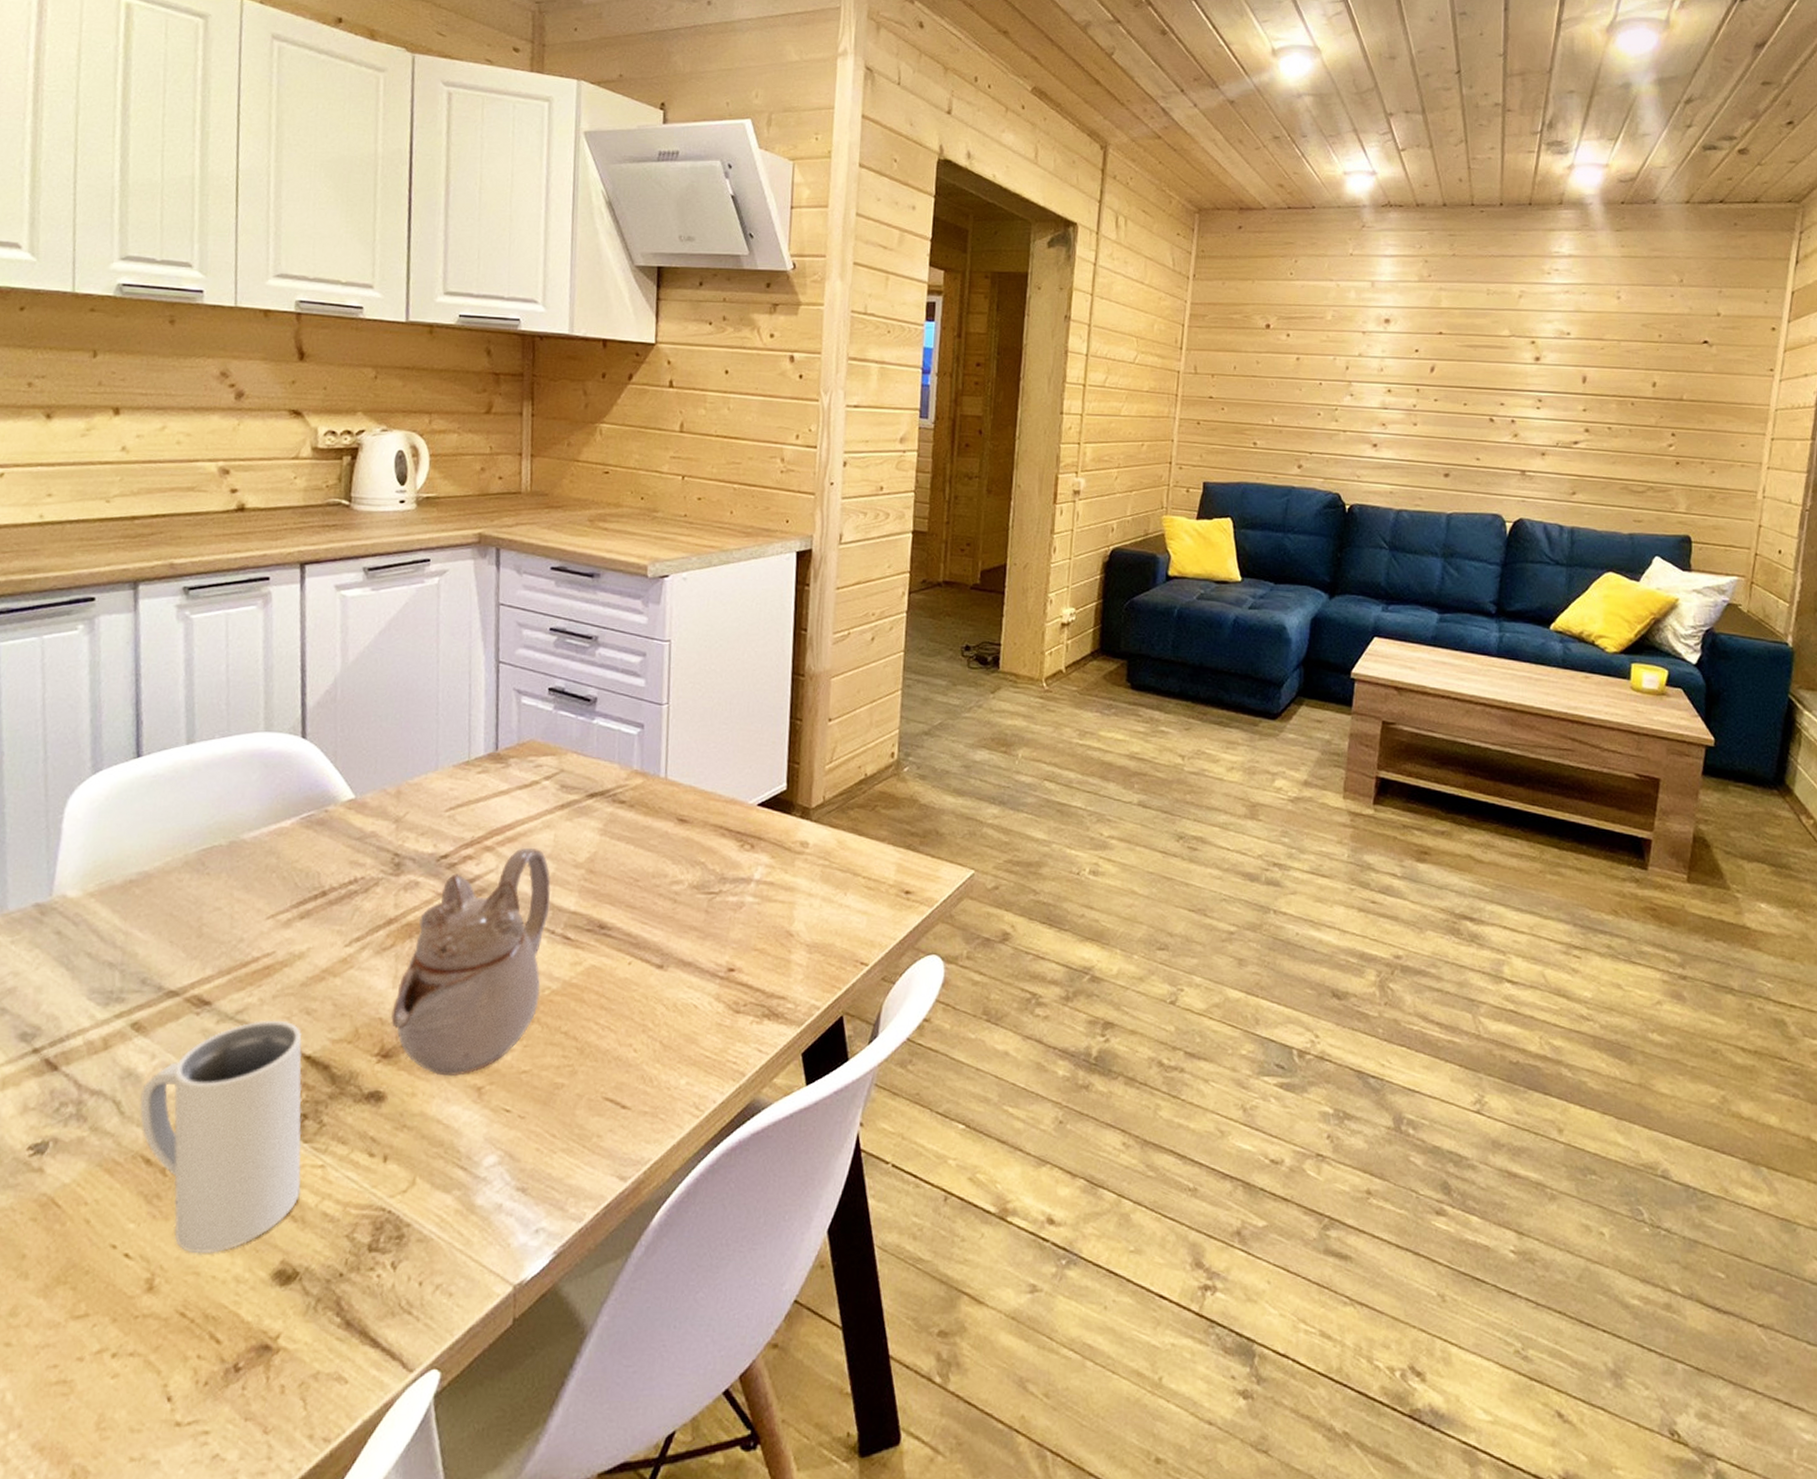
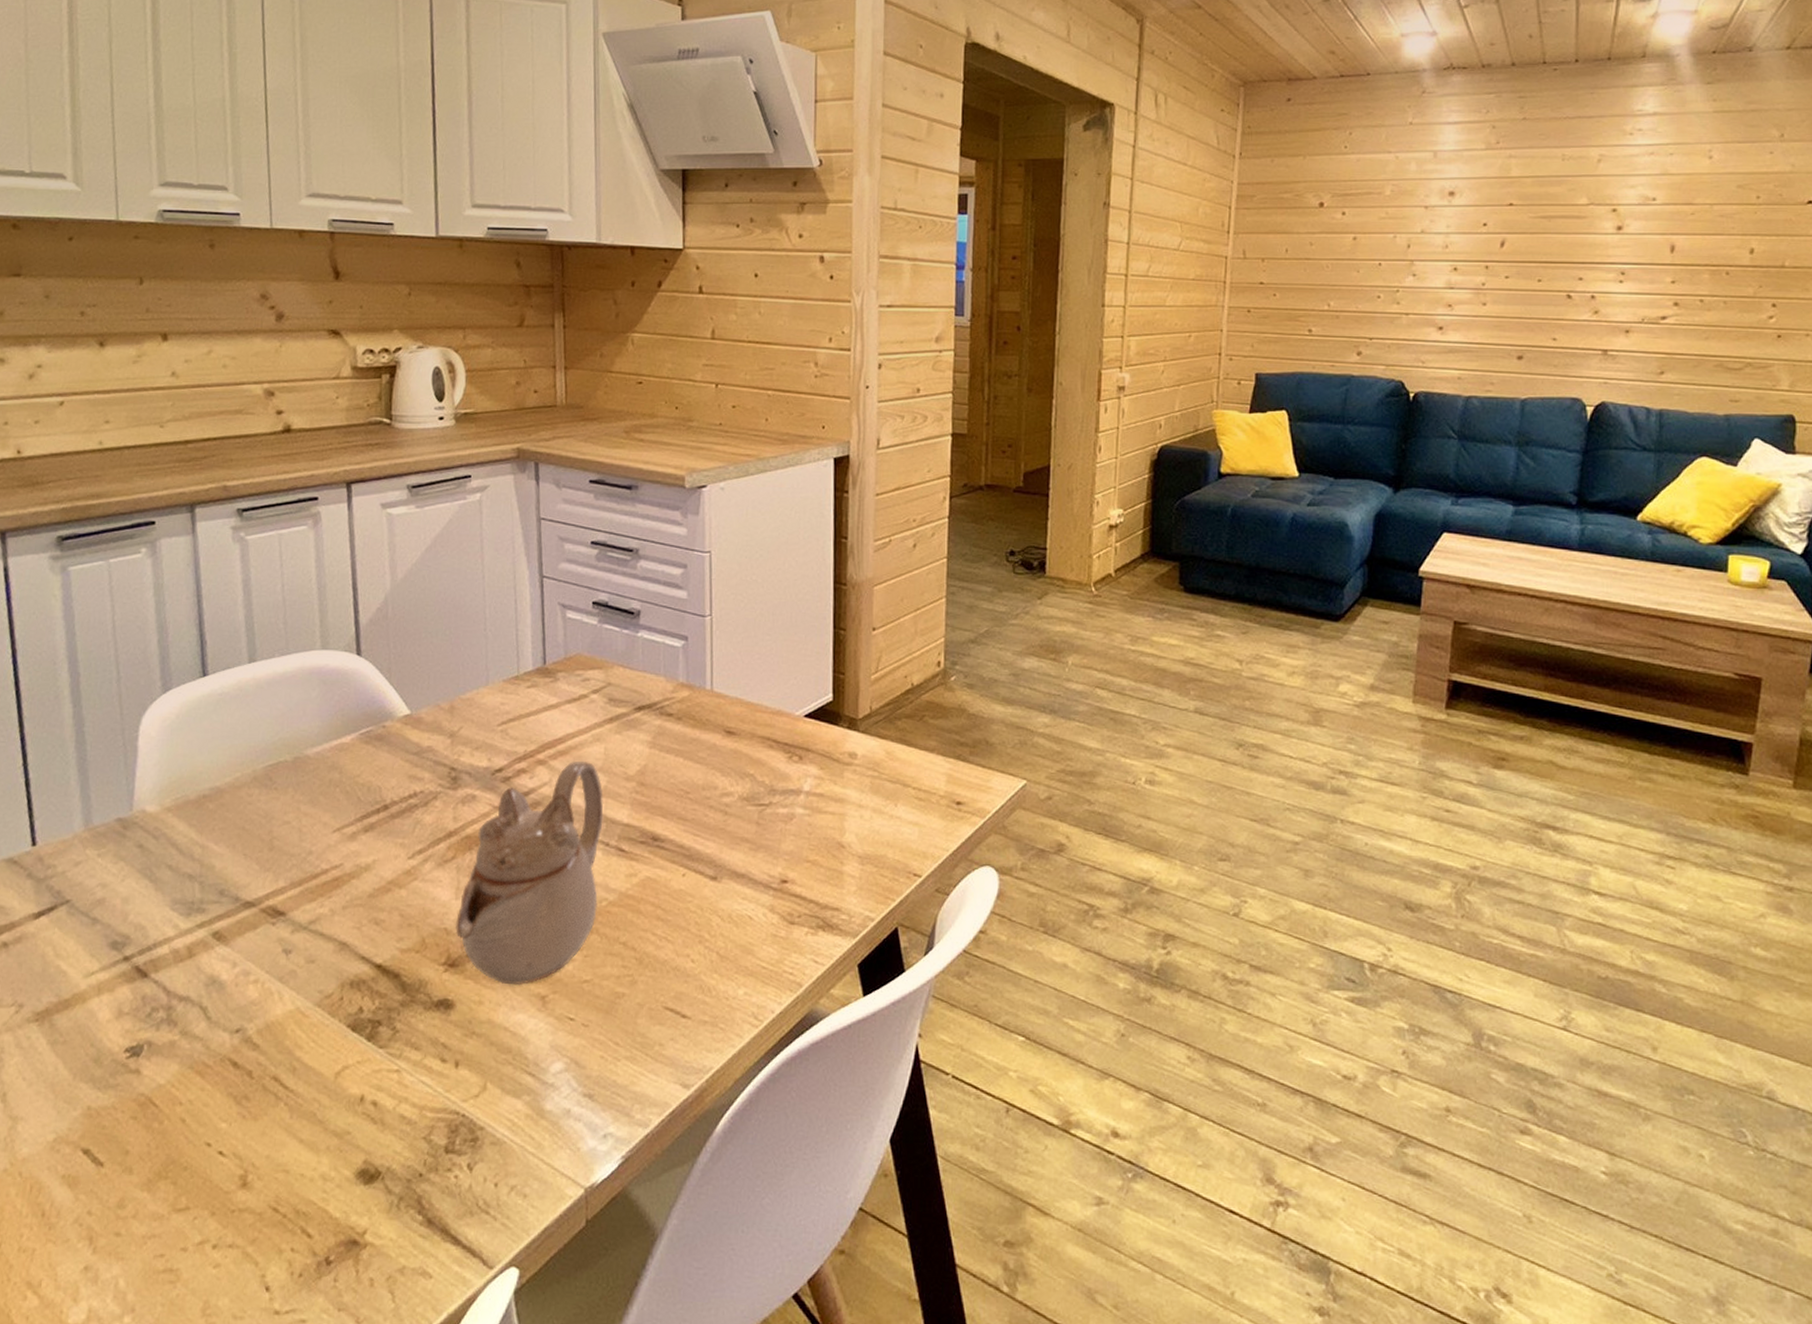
mug: present [139,1020,302,1254] -> none [225,930,379,1153]

